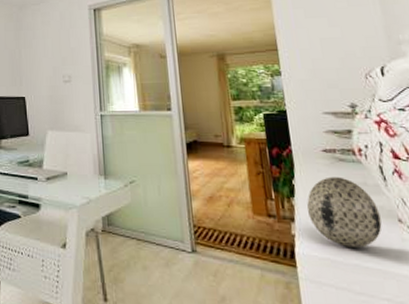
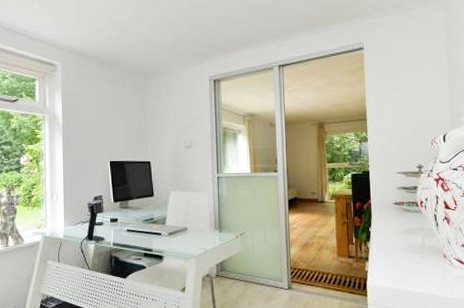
decorative egg: present [307,177,382,247] -> none [379,224,432,278]

